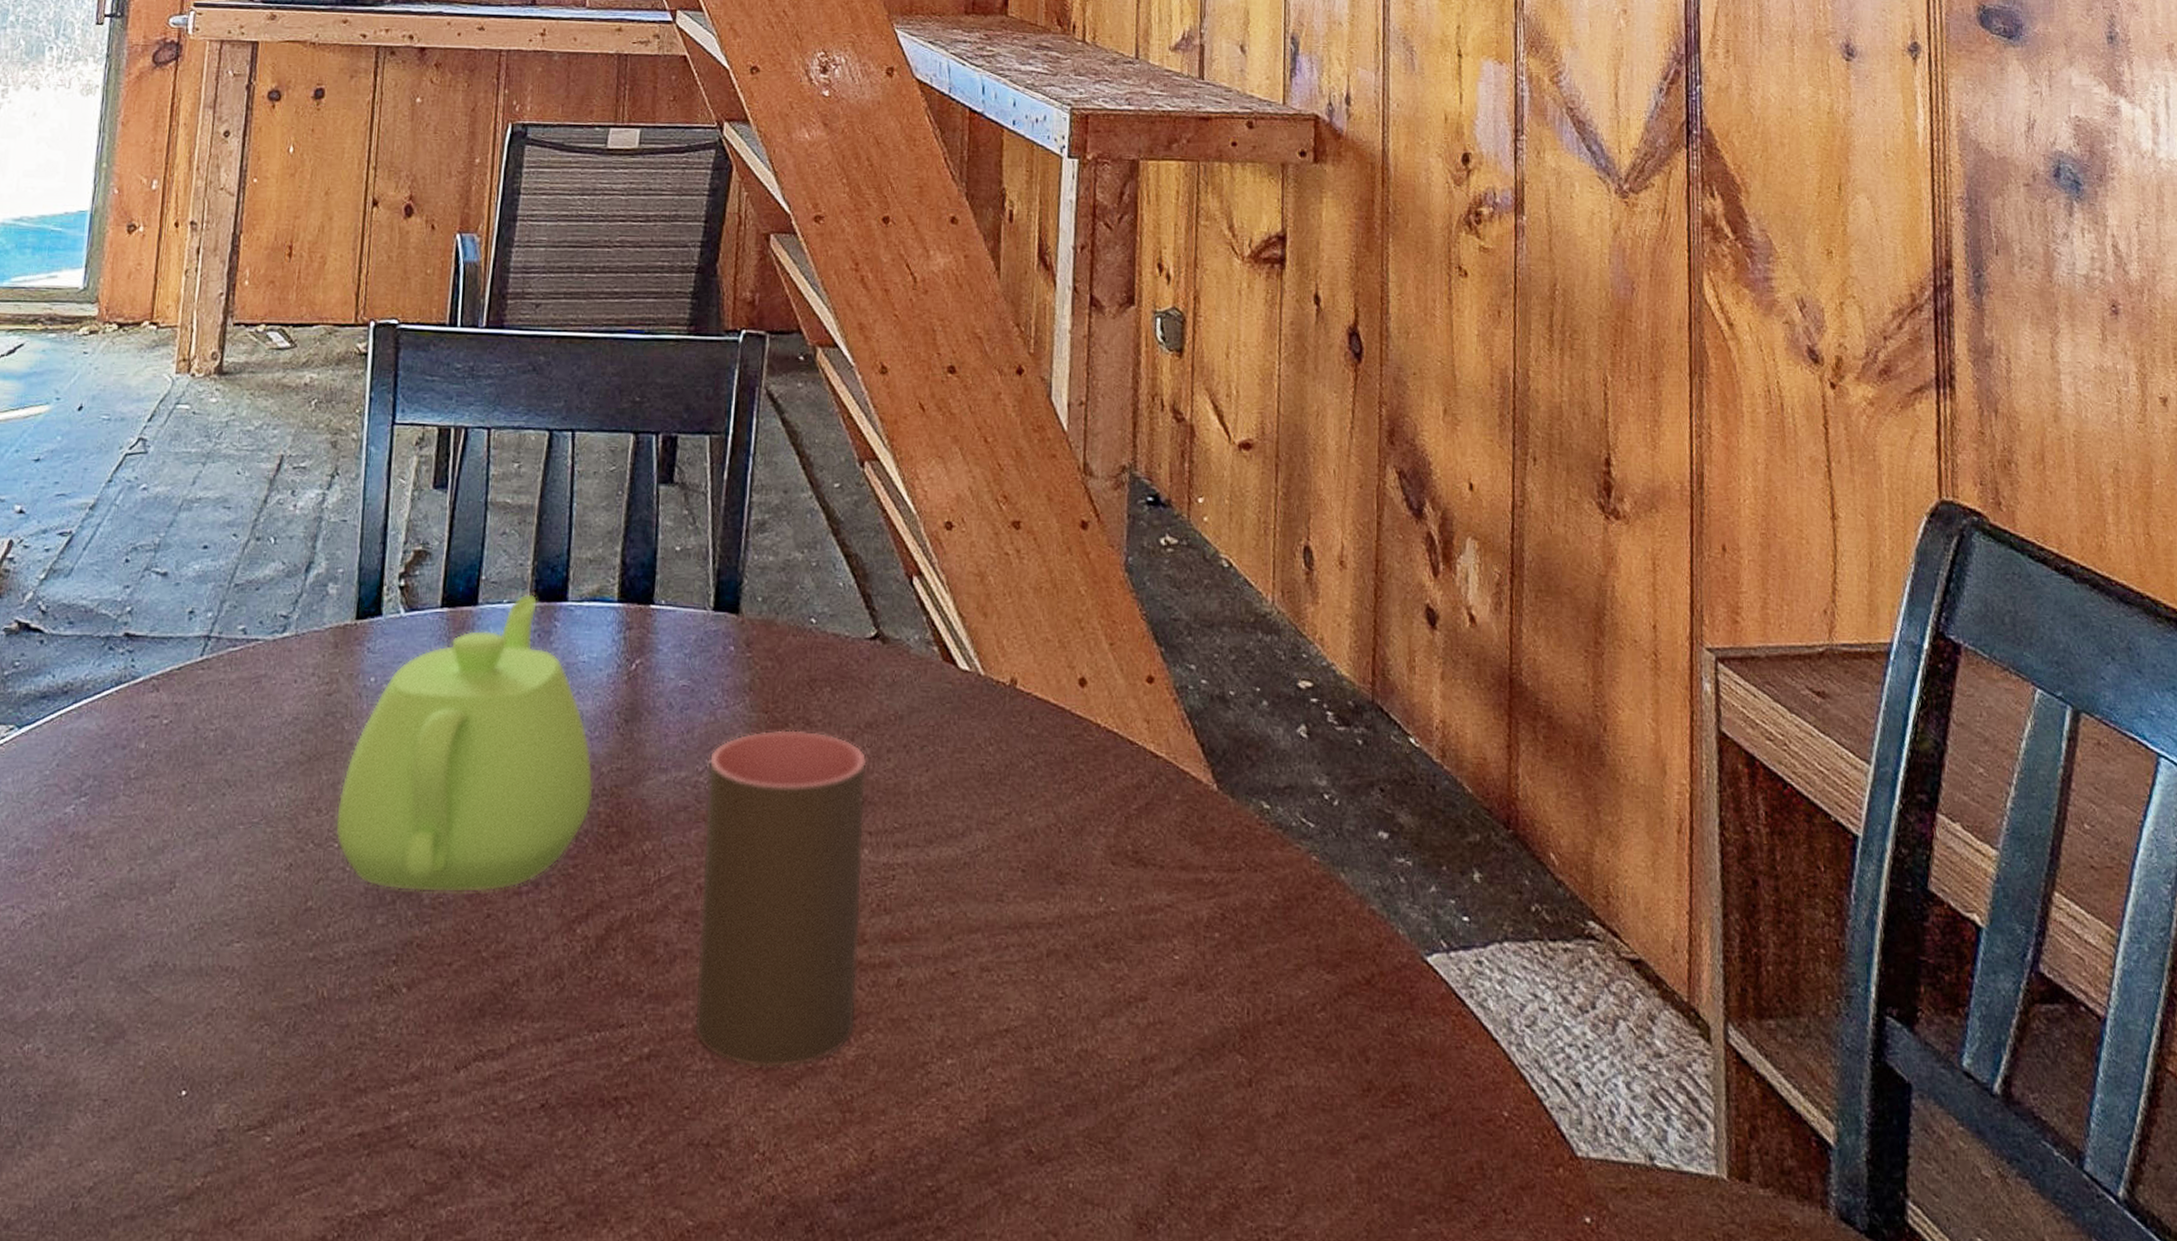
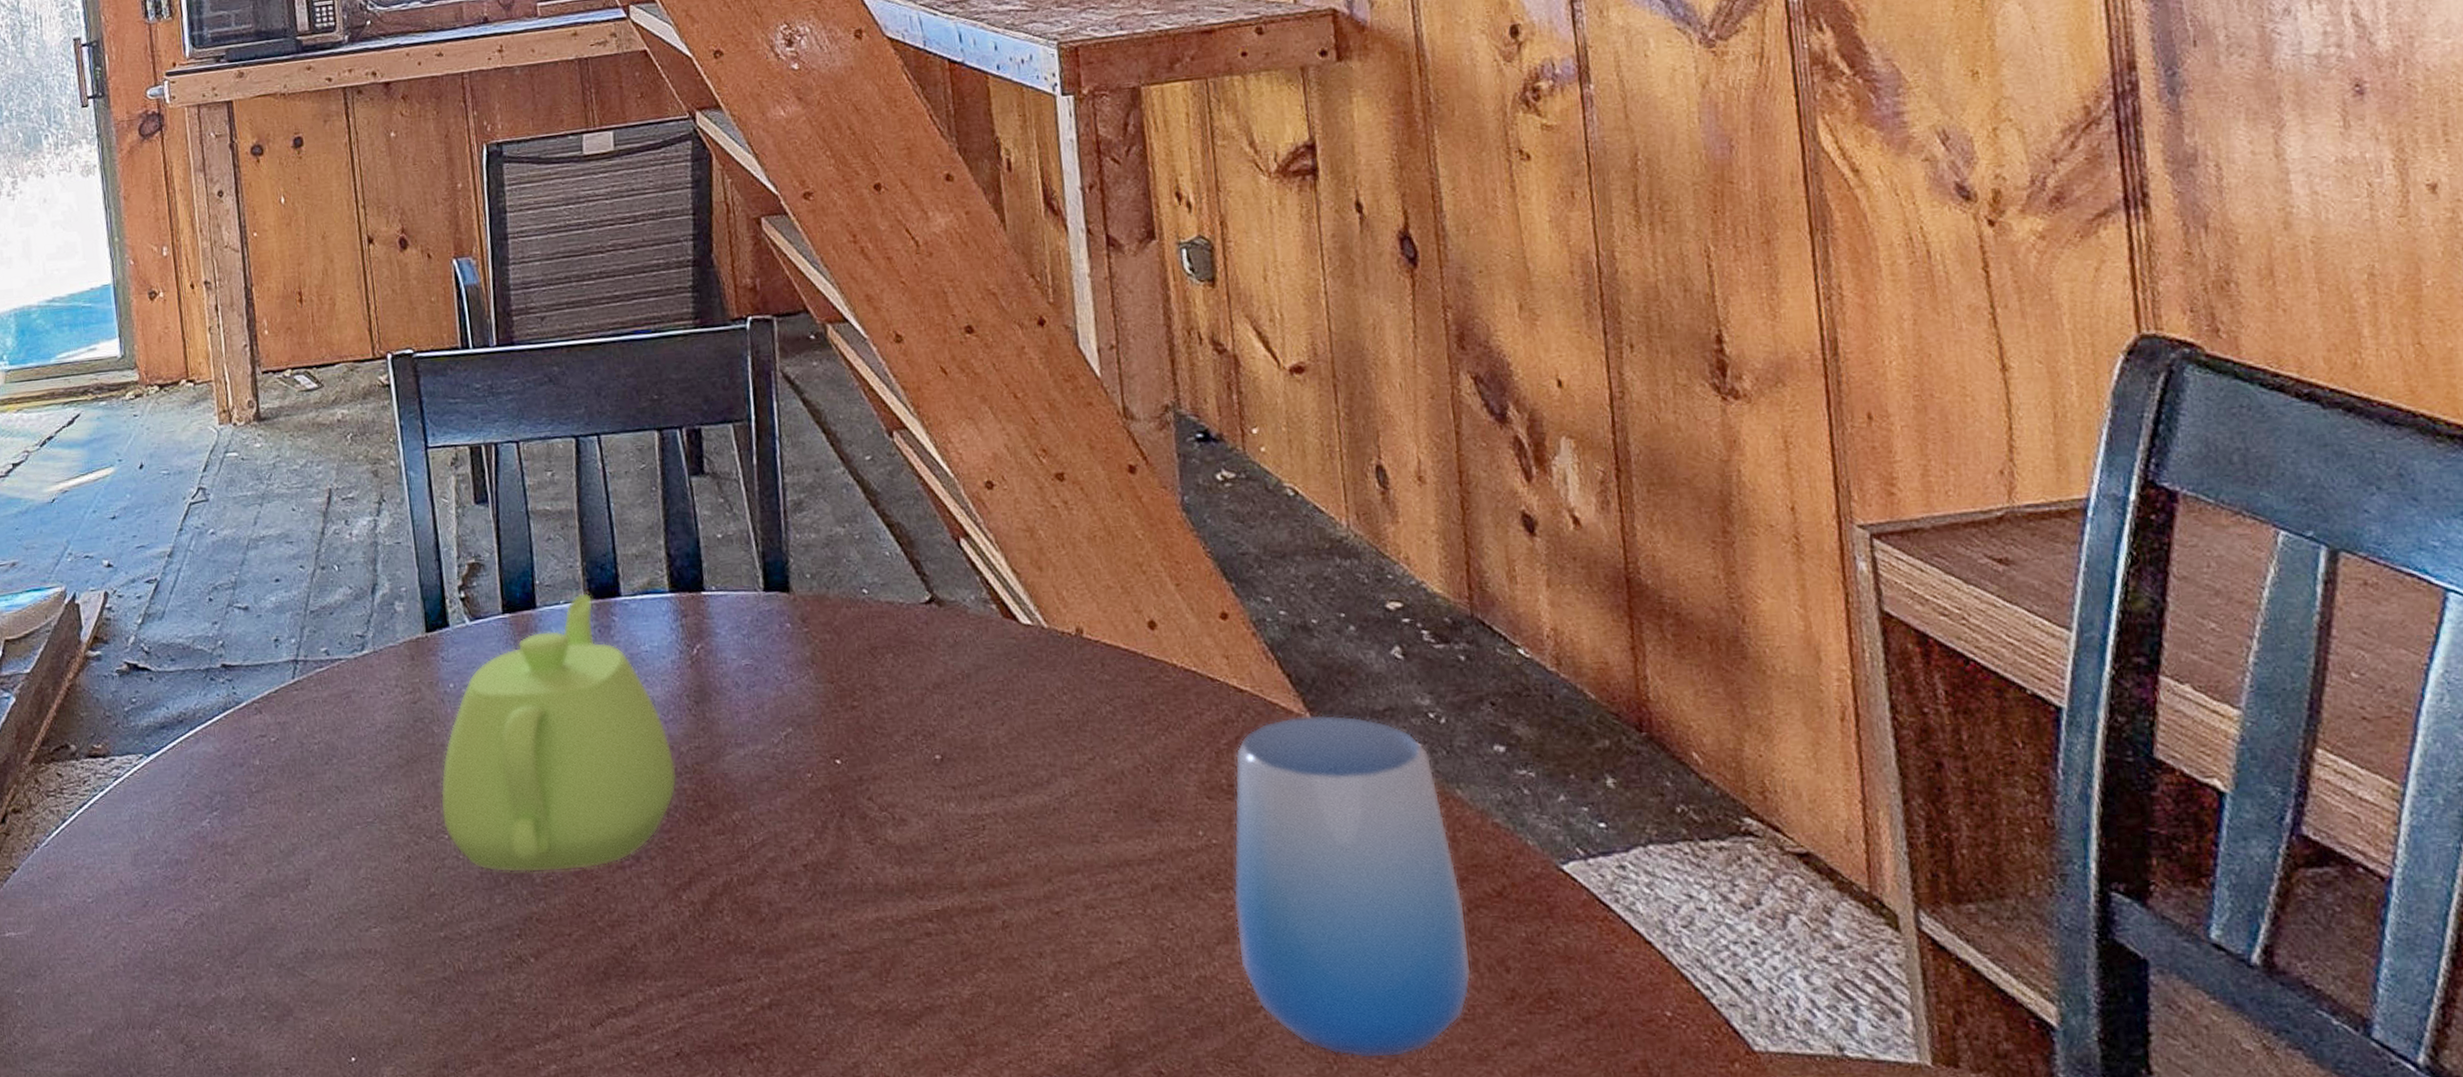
cup: present [694,730,867,1068] -> none [783,696,967,1010]
cup: none [1122,787,1335,1146] -> present [1233,714,1471,1059]

